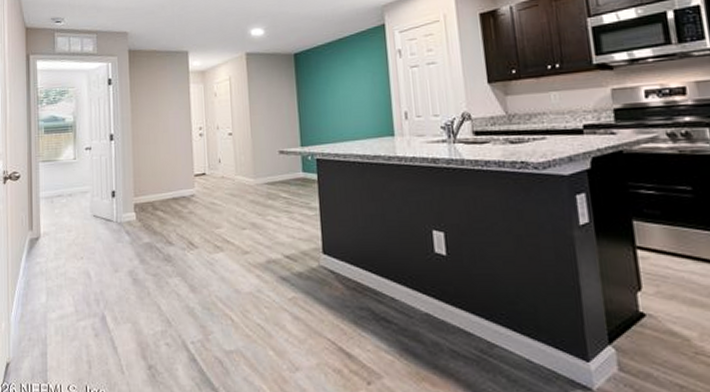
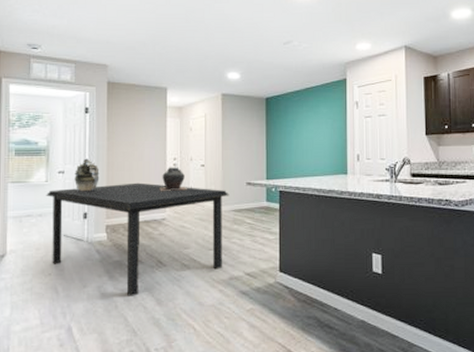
dining table: none [74,156,261,282] -> present [45,182,229,296]
decorative urn: none [101,132,126,169] -> present [74,158,100,192]
ceramic pot: none [186,137,215,166] -> present [160,167,187,192]

